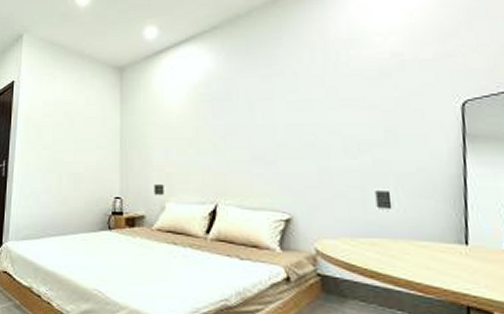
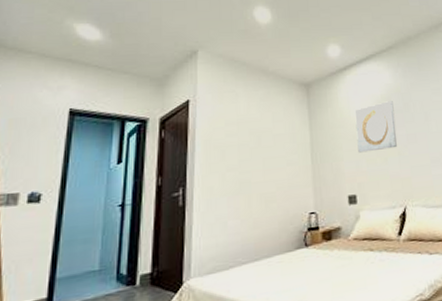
wall art: none [168,88,214,142] -> present [354,101,397,153]

